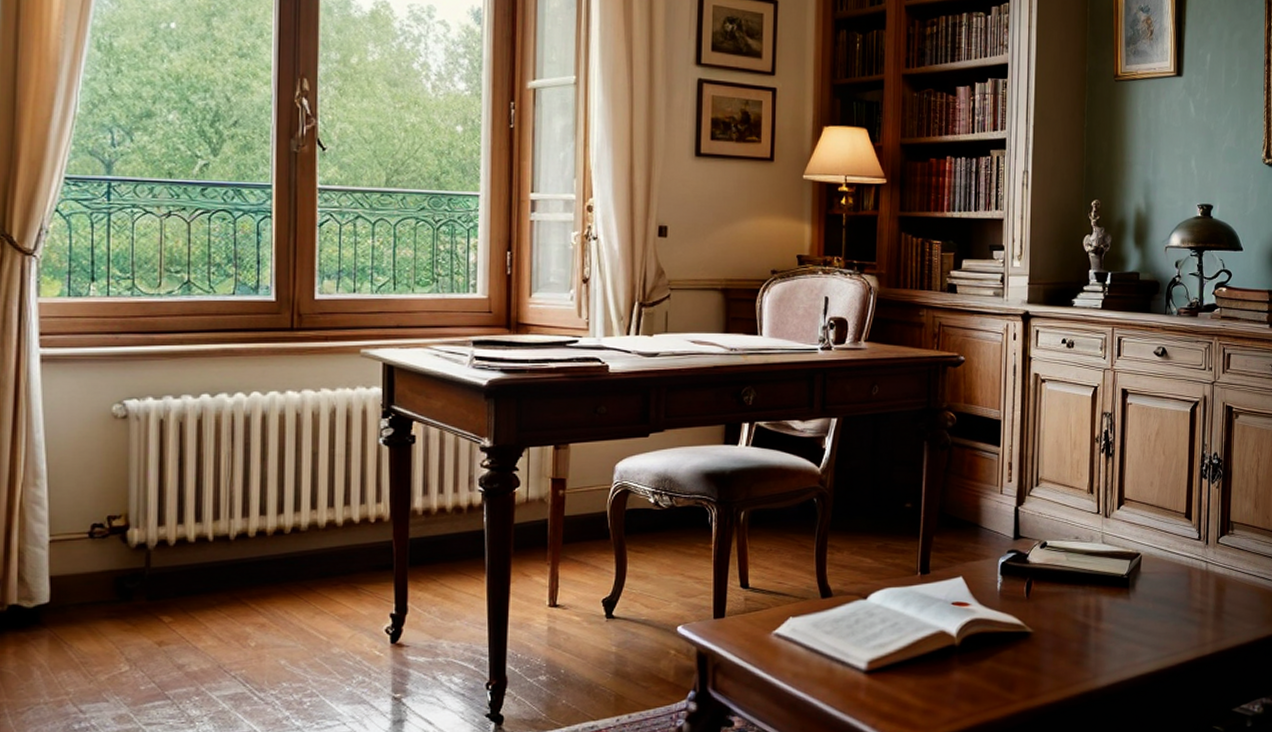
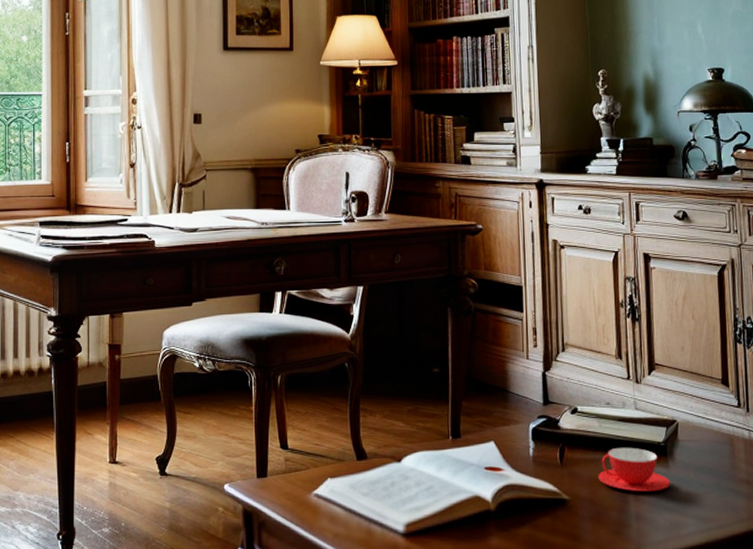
teacup: none [1062,580,1130,623] -> present [598,447,671,492]

